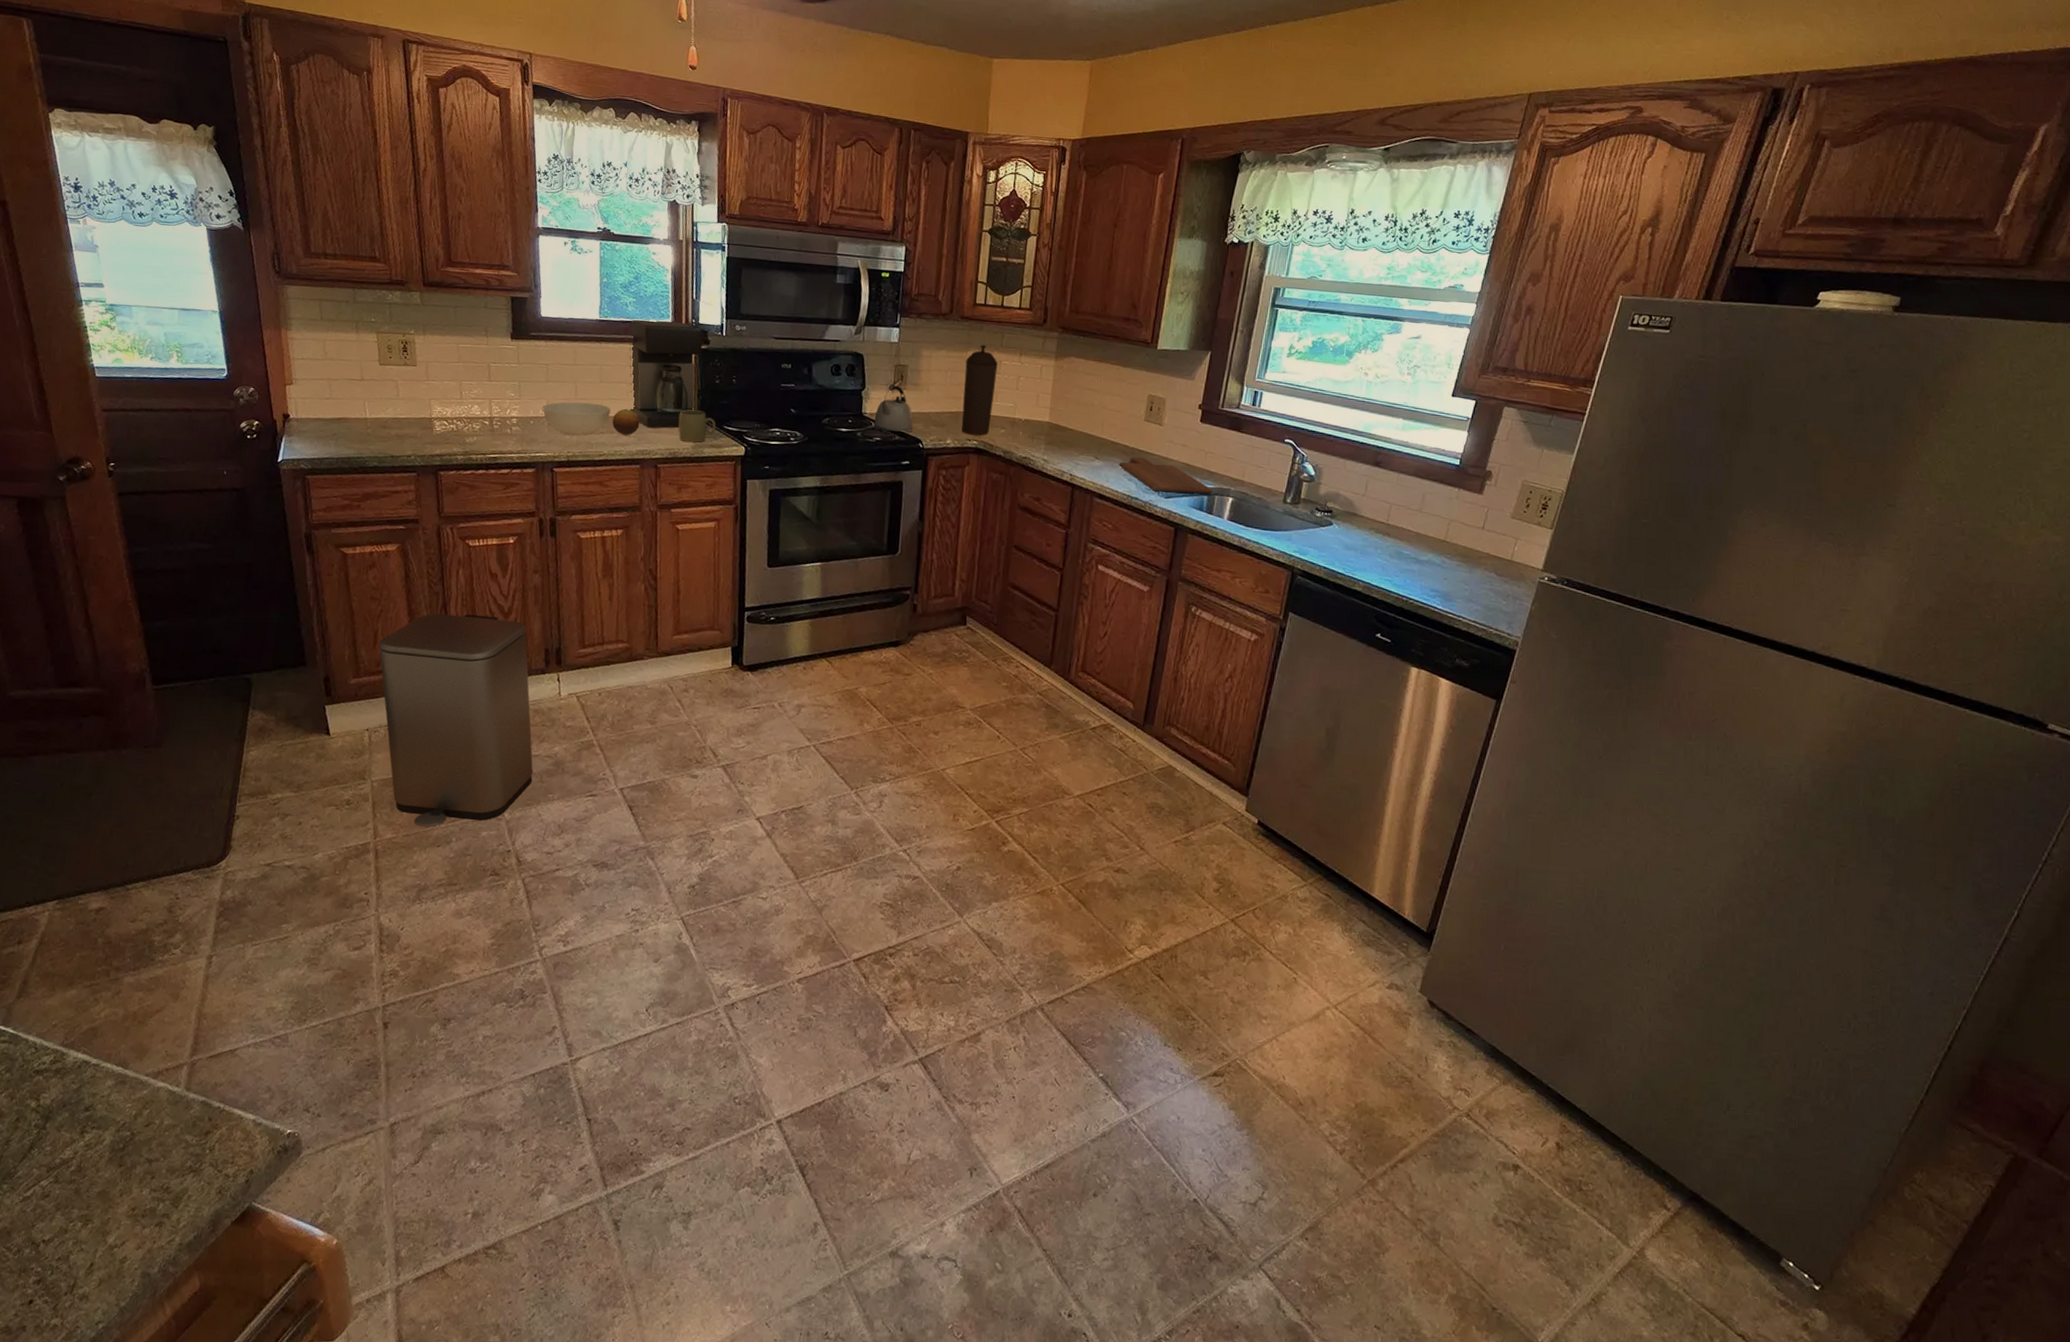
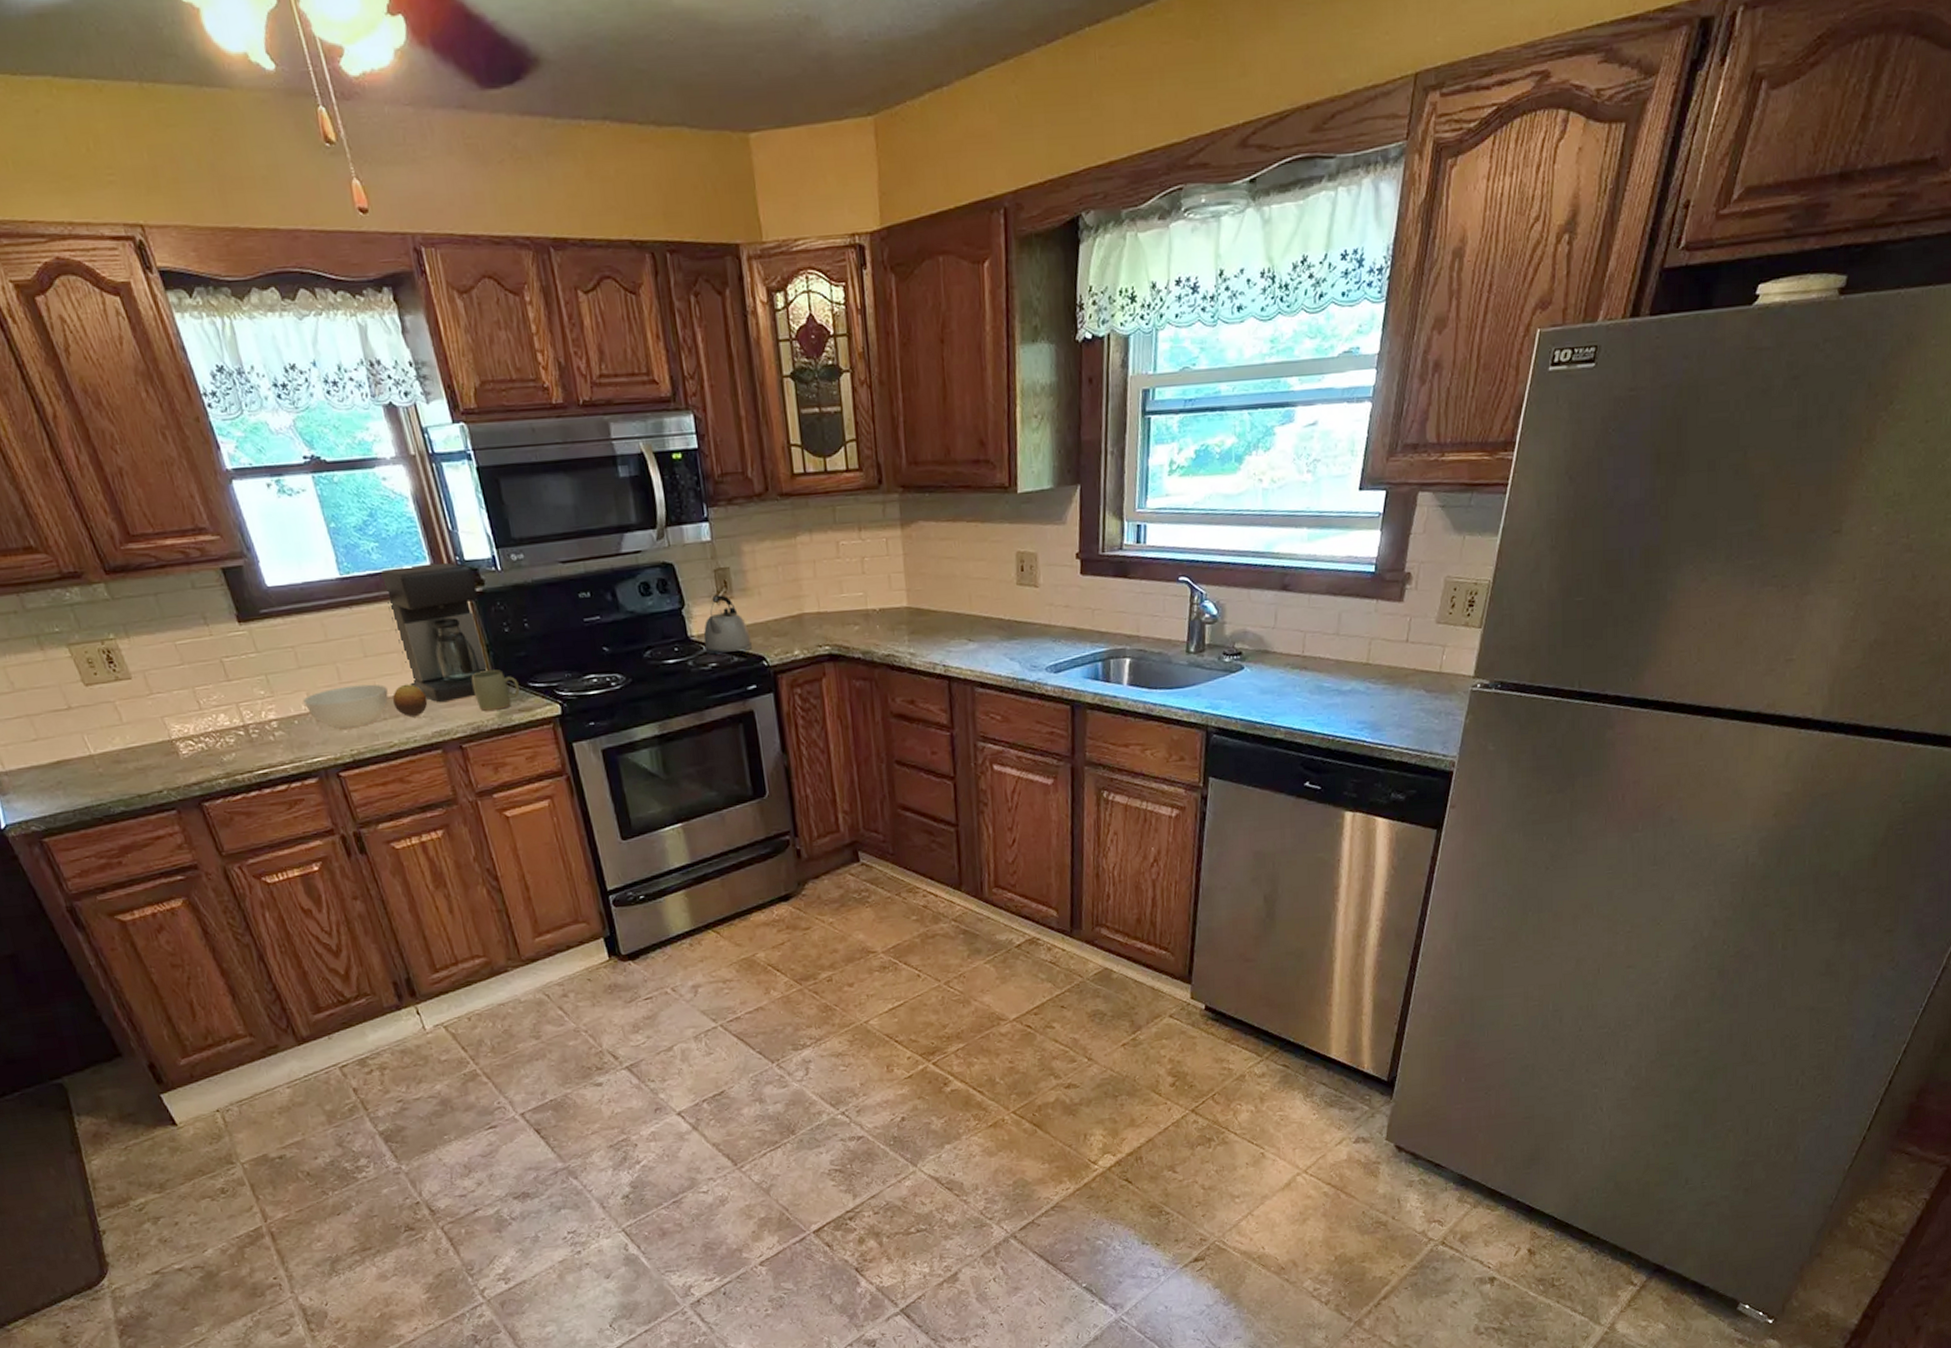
pedal bin: present [378,613,533,828] -> none [198,957,422,1199]
canister: present [961,345,998,436] -> none [796,525,841,640]
cutting board: present [1118,457,1213,495] -> none [996,630,1107,667]

